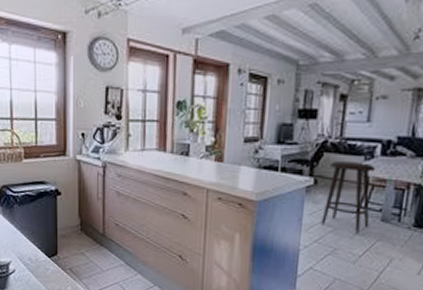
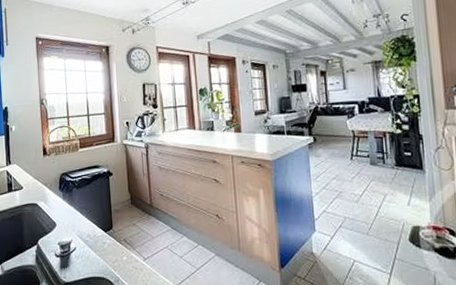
stool: present [321,161,376,234] -> none [323,120,362,178]

